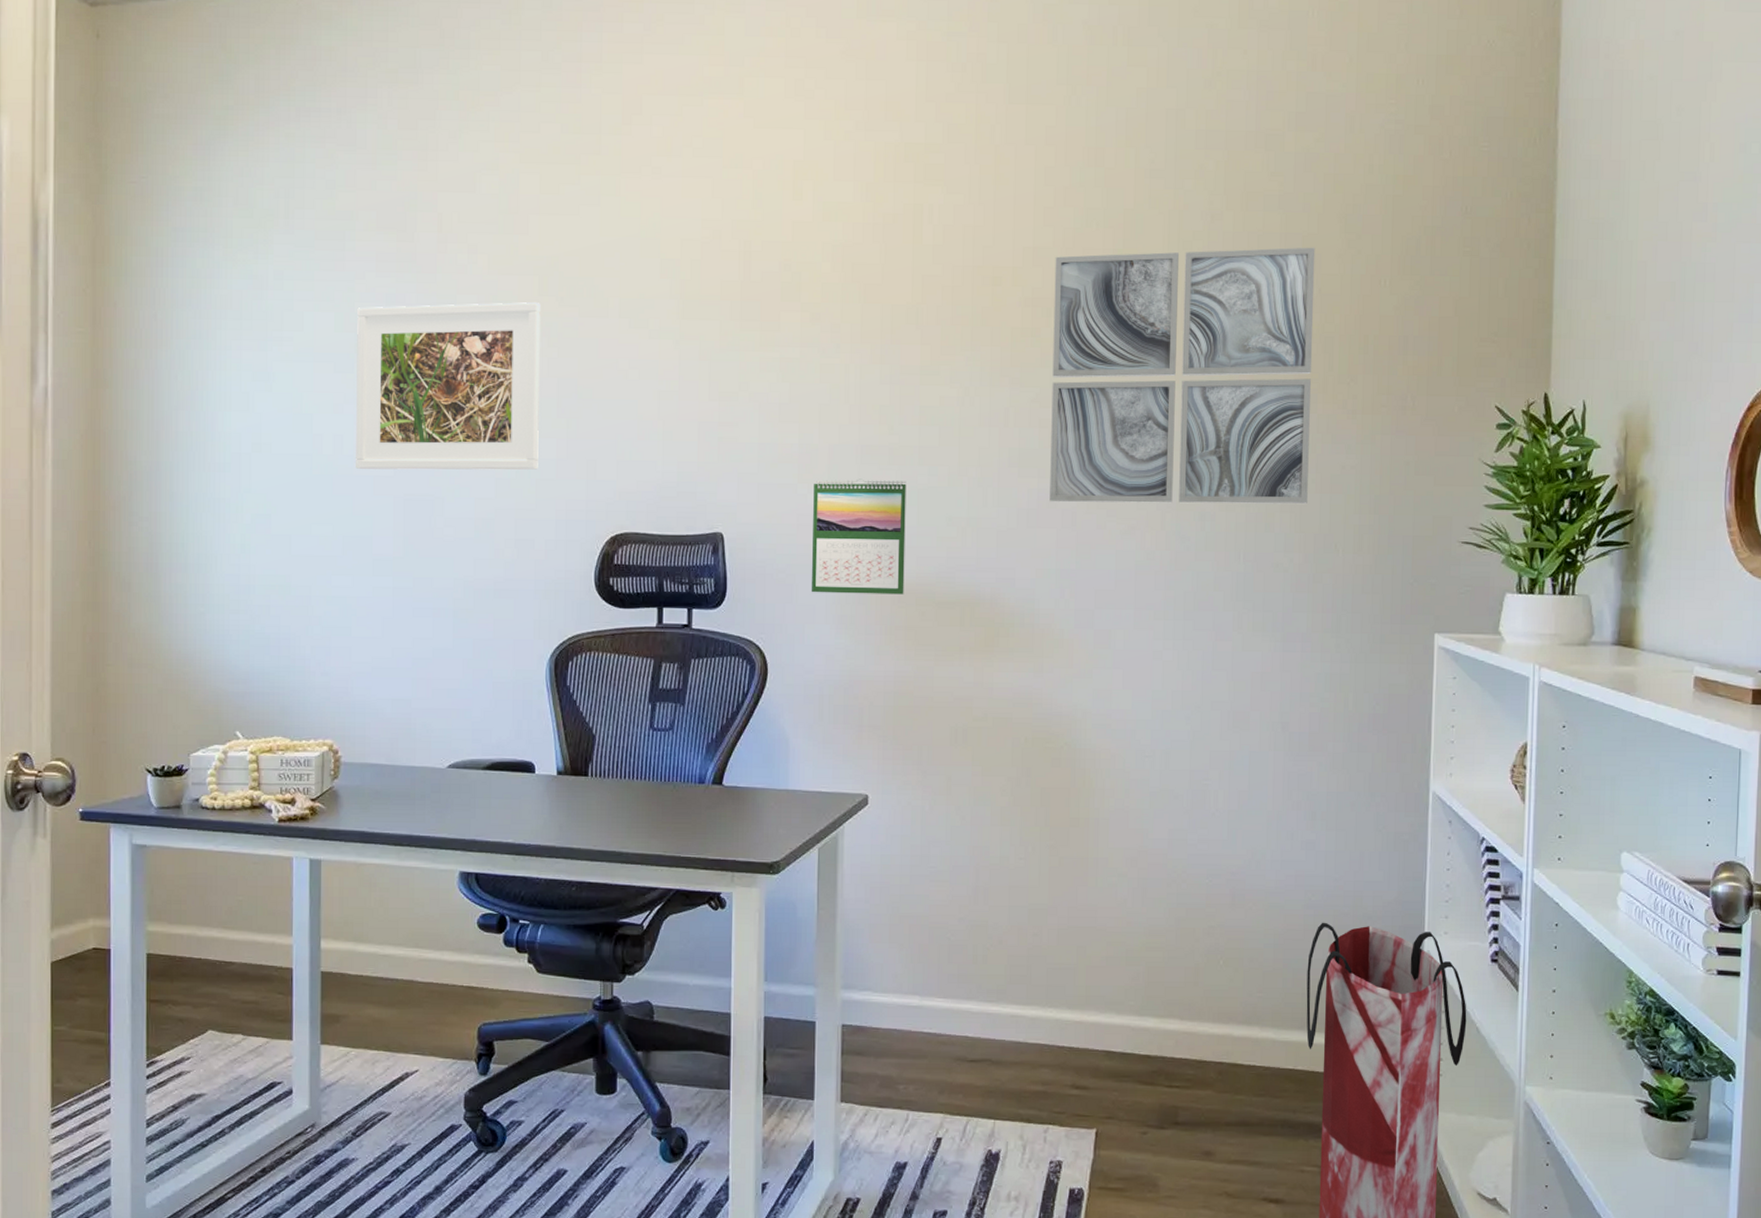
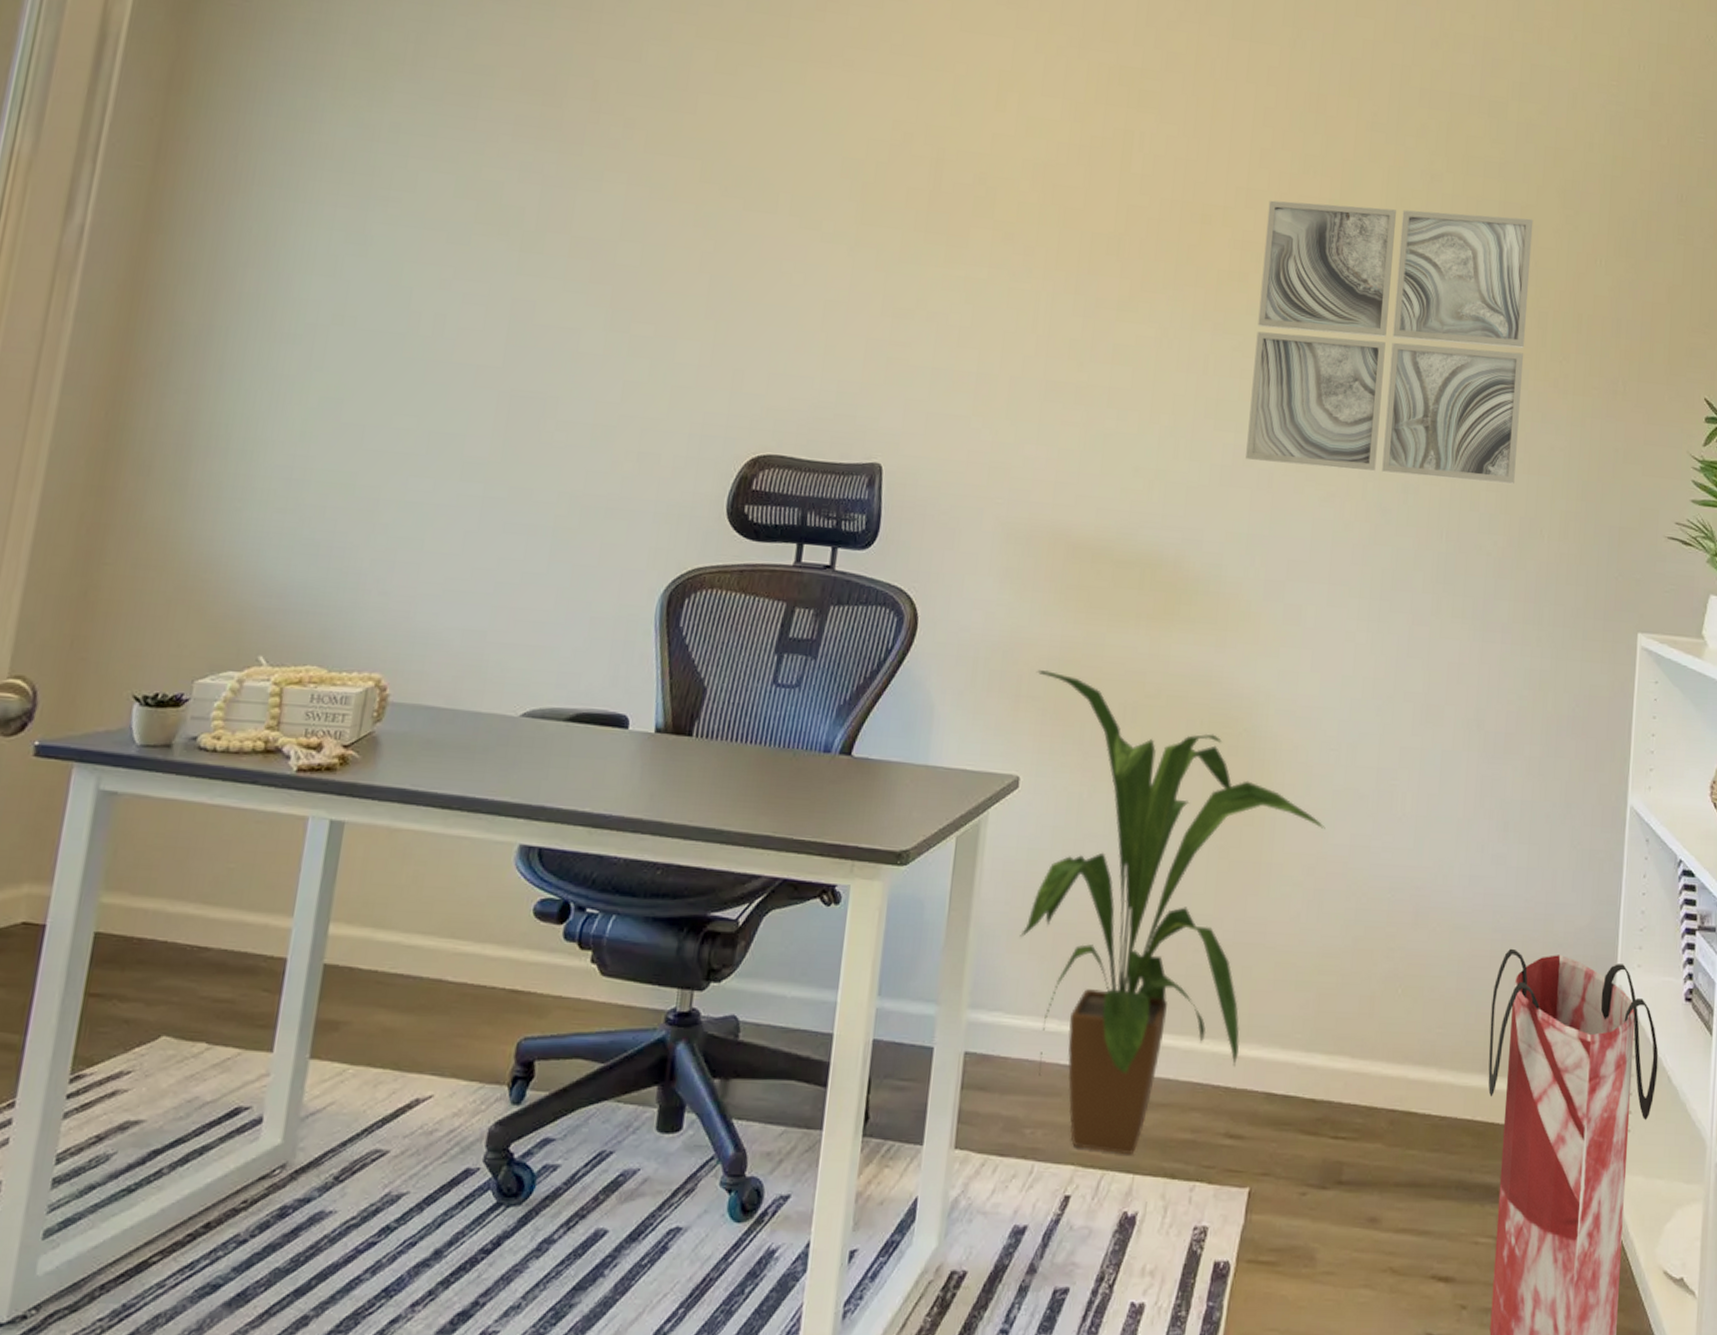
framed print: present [356,302,540,470] -> none [456,173,700,375]
calendar: present [811,478,906,595] -> none [975,414,1093,549]
house plant: none [875,703,1145,1104] -> present [1020,670,1325,1155]

